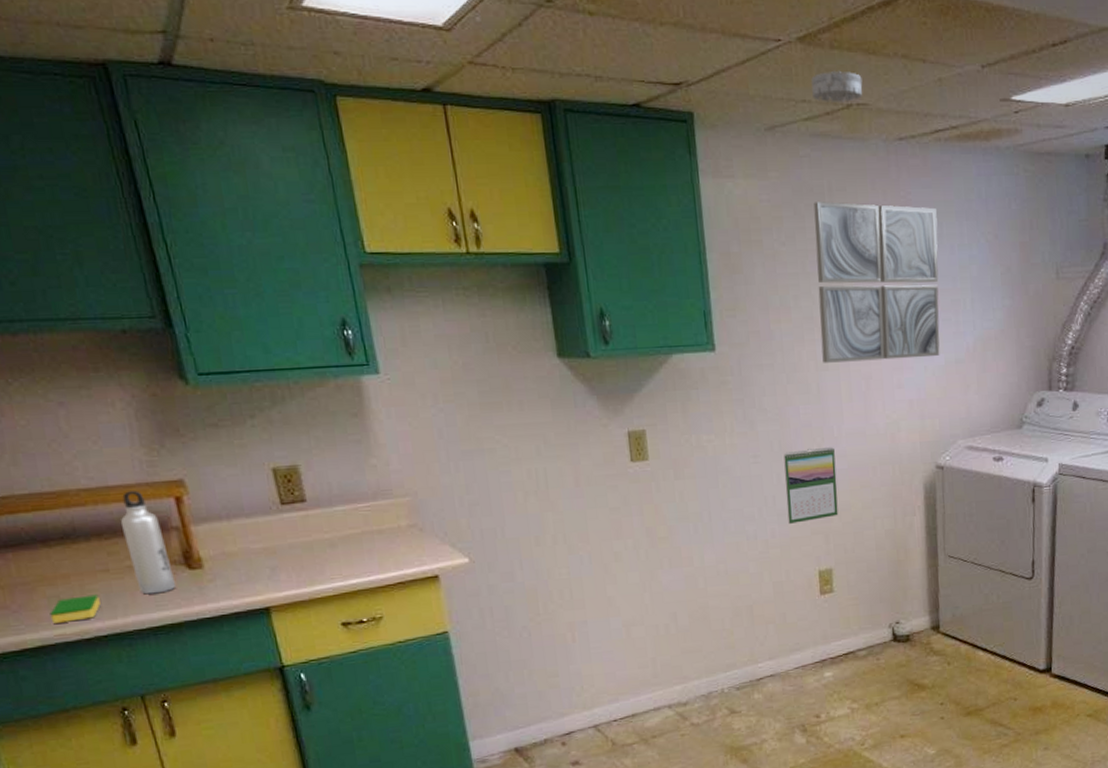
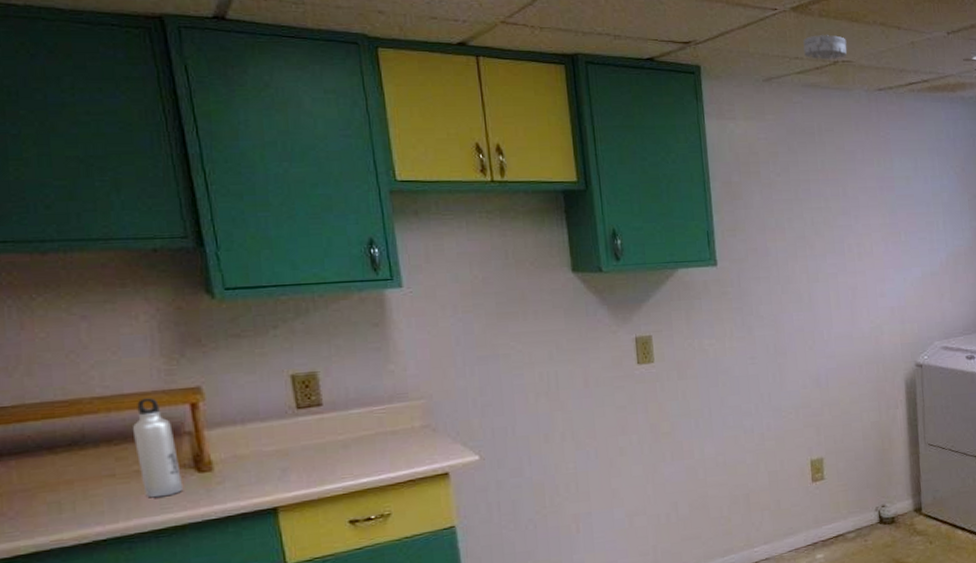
dish sponge: present [50,594,101,623] -> none [48,499,103,529]
calendar: present [783,446,839,524] -> none [778,348,829,418]
wall art: present [813,201,940,363] -> none [805,140,917,276]

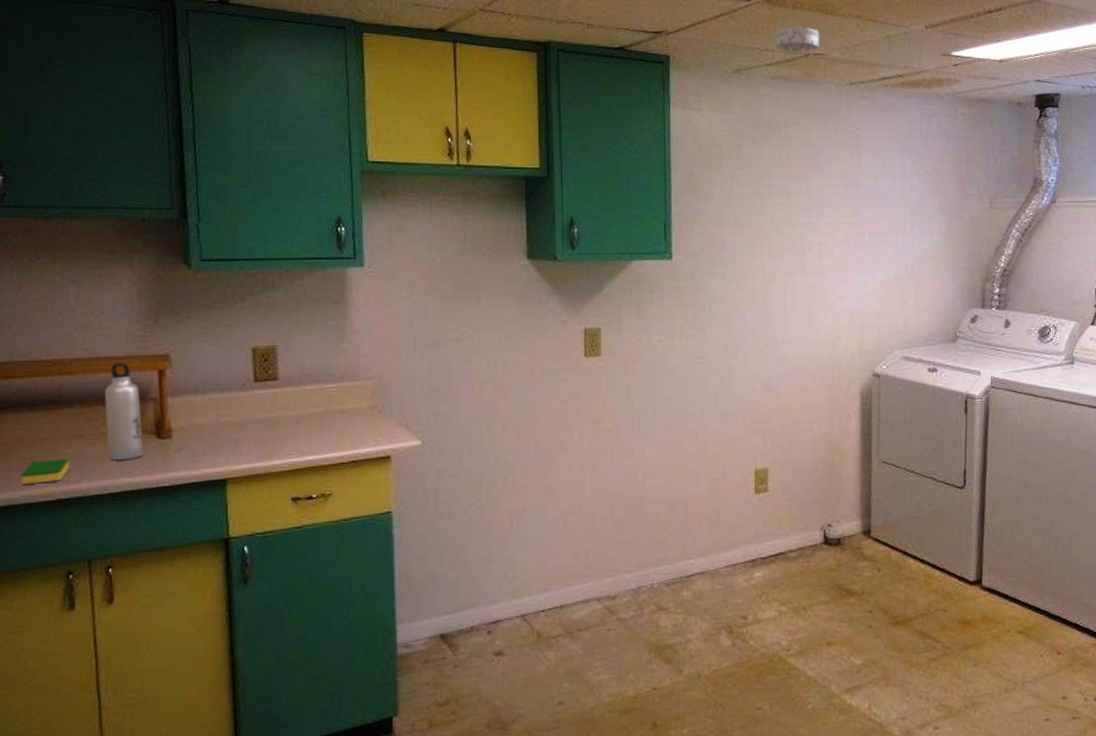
dish sponge: none [48,499,103,529] -> present [20,458,70,484]

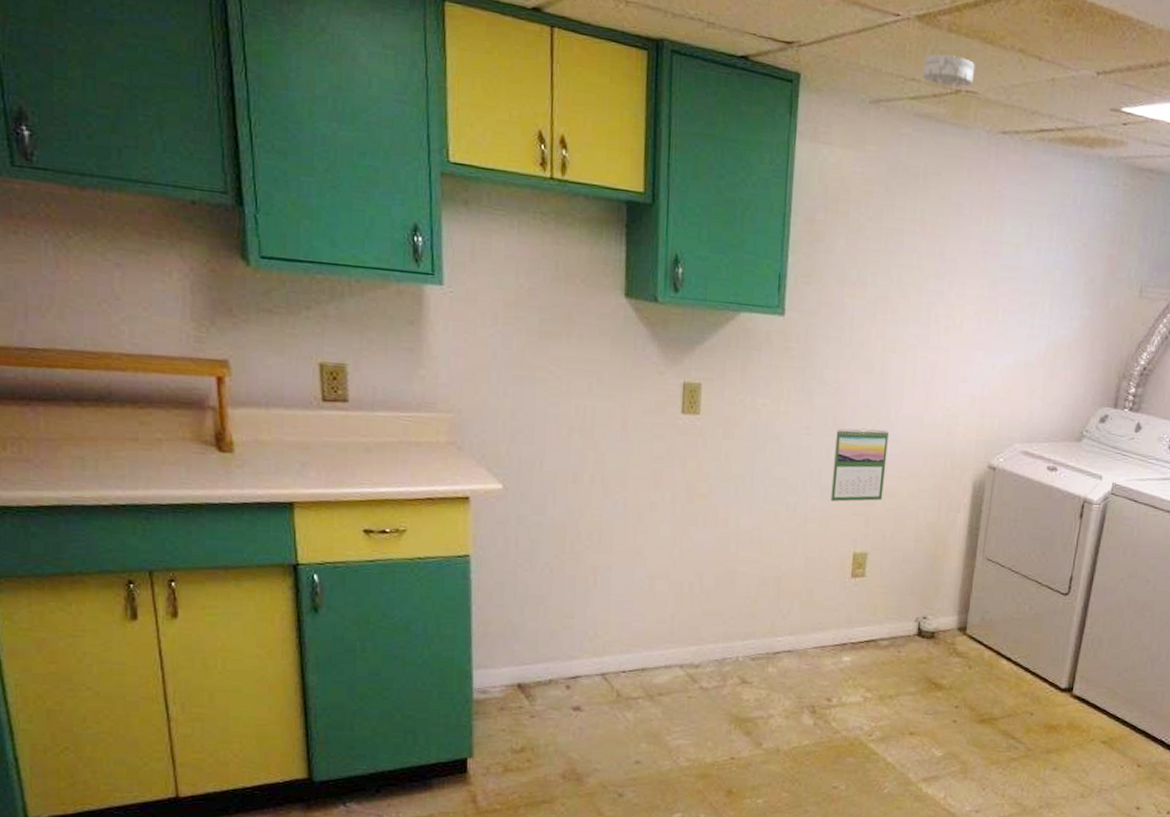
dish sponge: present [20,458,70,484] -> none [71,461,124,486]
water bottle: present [105,362,143,461] -> none [159,363,202,472]
calendar: none [728,351,778,423] -> present [830,427,889,502]

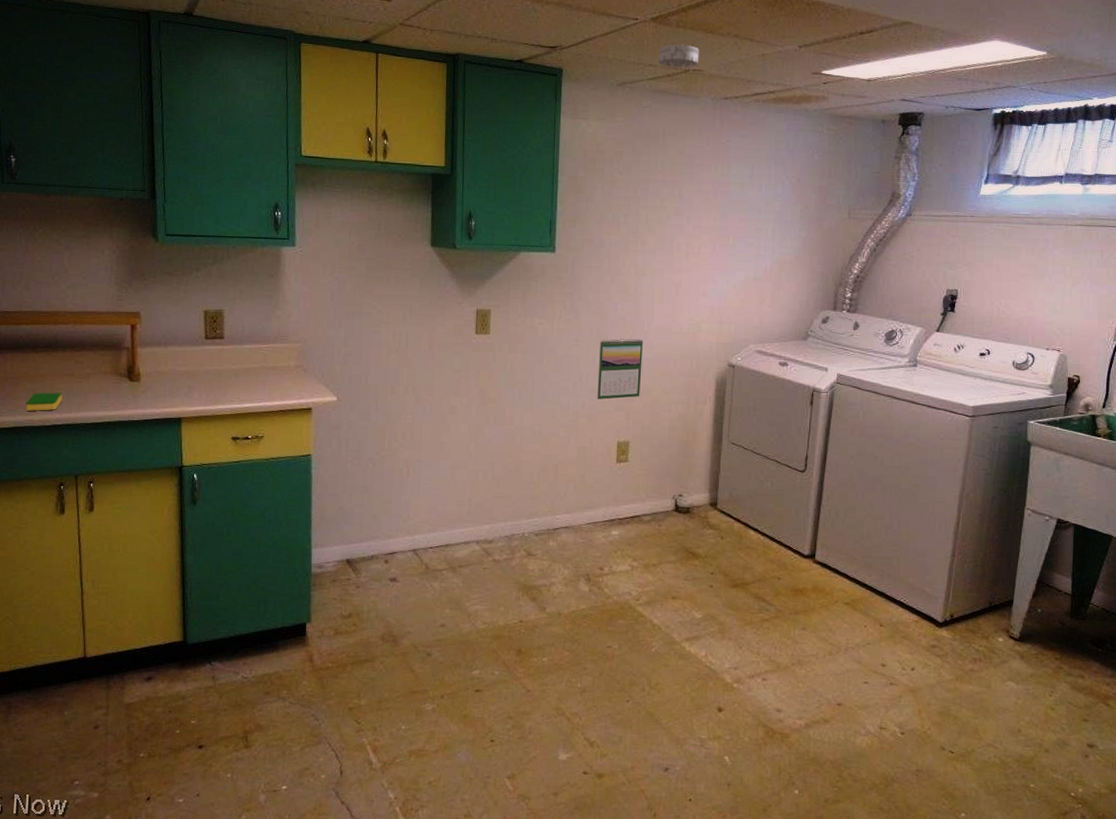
dish sponge: none [71,461,124,486] -> present [25,392,62,411]

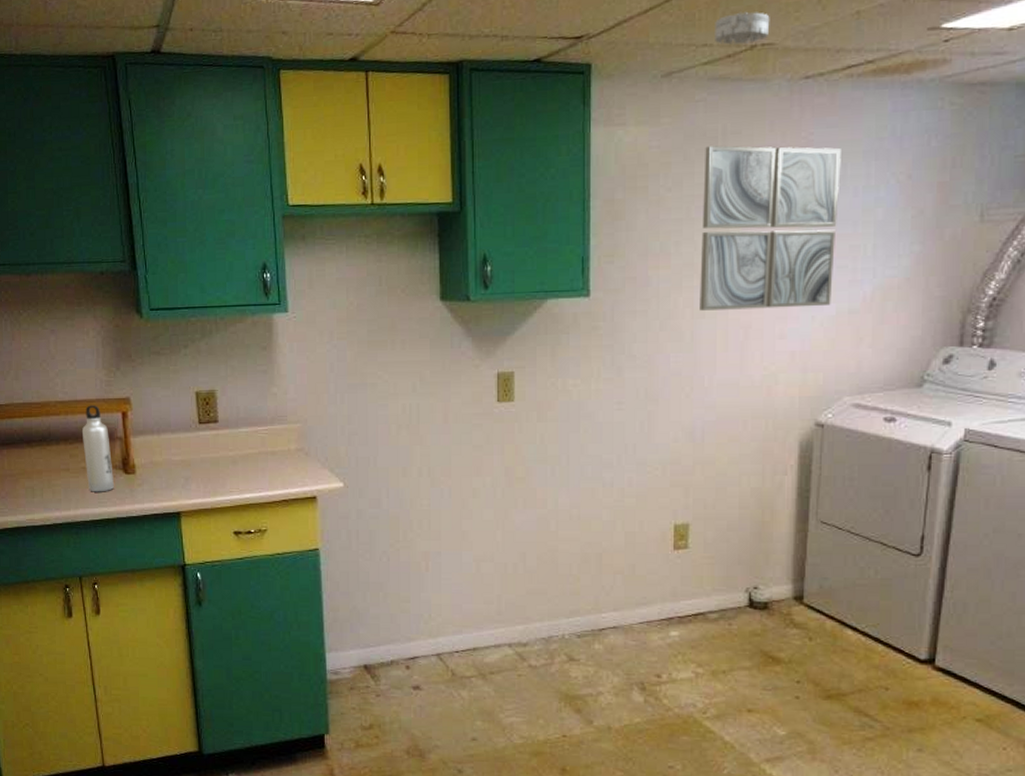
dish sponge: present [25,392,62,411] -> none [25,489,60,510]
water bottle: none [89,317,118,397] -> present [82,405,114,492]
calendar: present [597,338,643,399] -> none [647,397,703,474]
wall art: none [642,142,750,273] -> present [700,145,841,311]

